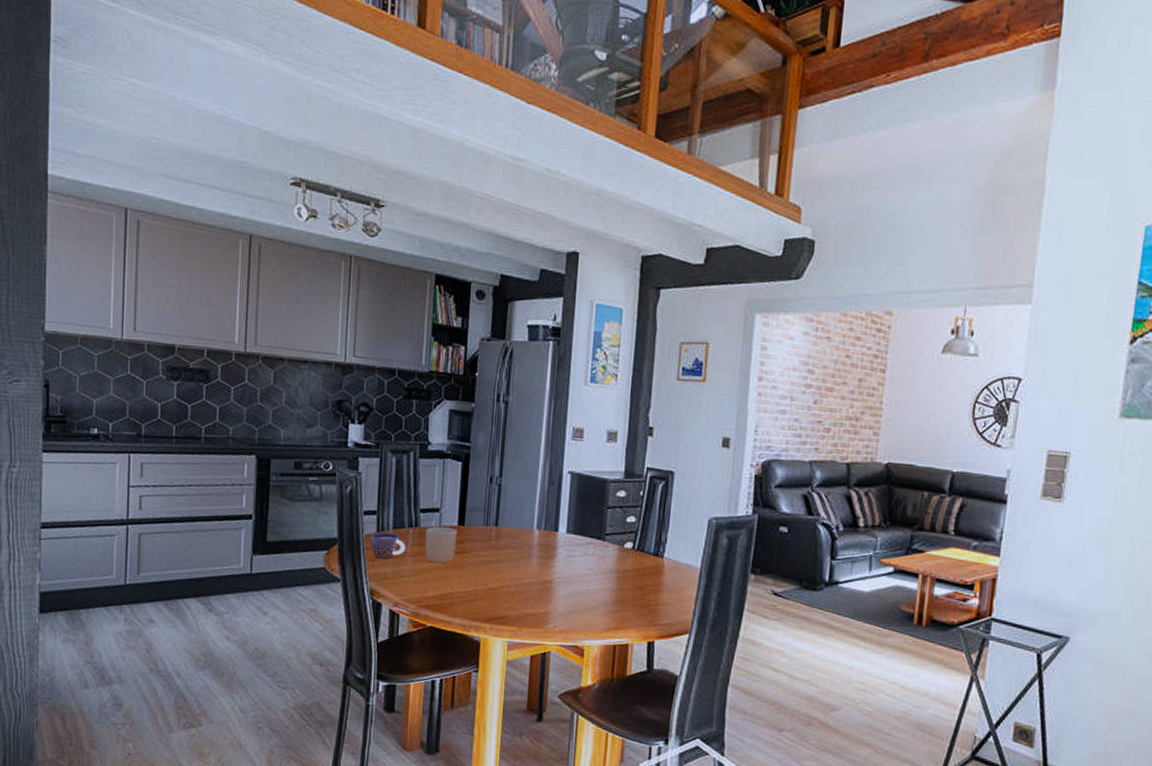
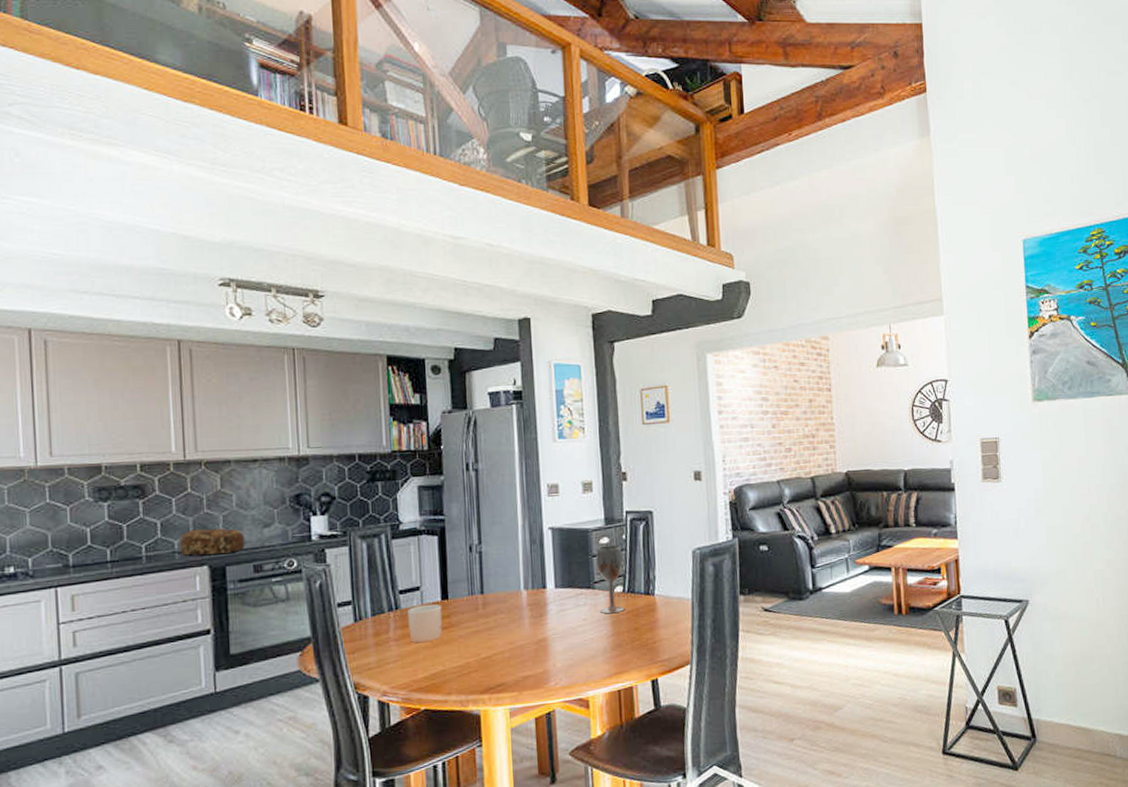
bread loaf: none [234,419,290,448] -> present [180,528,246,556]
cup: present [370,532,406,559] -> none [347,620,388,650]
wine glass: none [607,499,638,569] -> present [596,546,625,614]

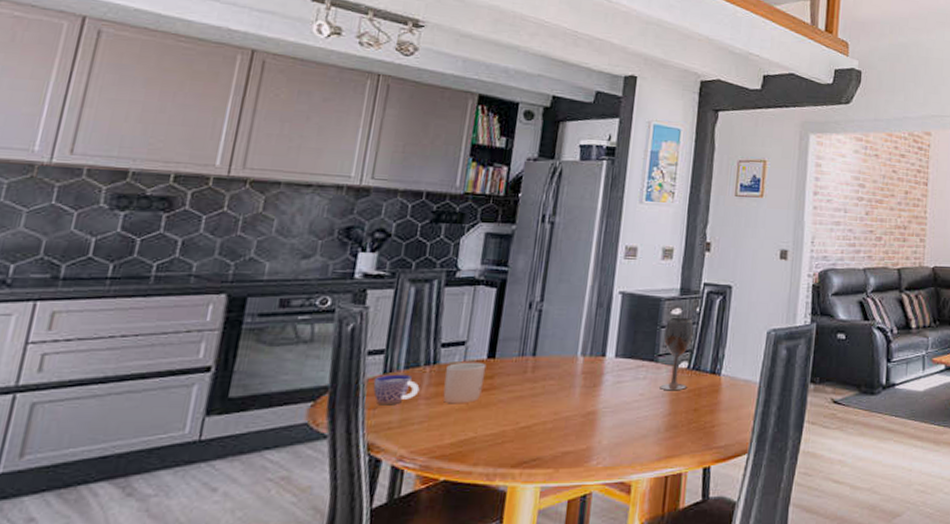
bread loaf: present [180,528,246,556] -> none [198,252,278,284]
cup: none [347,620,388,650] -> present [373,374,420,405]

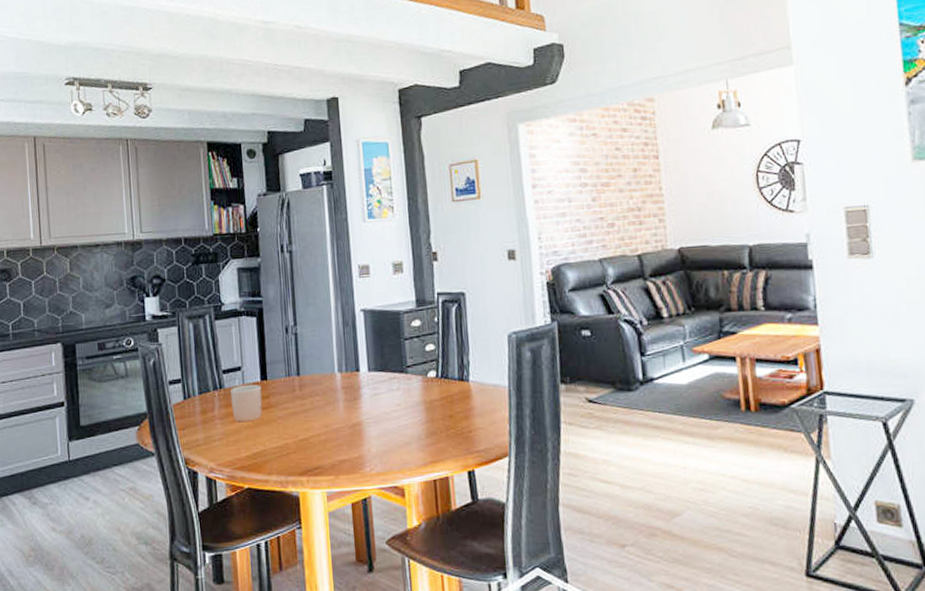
cup: present [373,374,420,405] -> none [178,399,214,426]
wine glass: present [660,318,694,391] -> none [408,329,439,400]

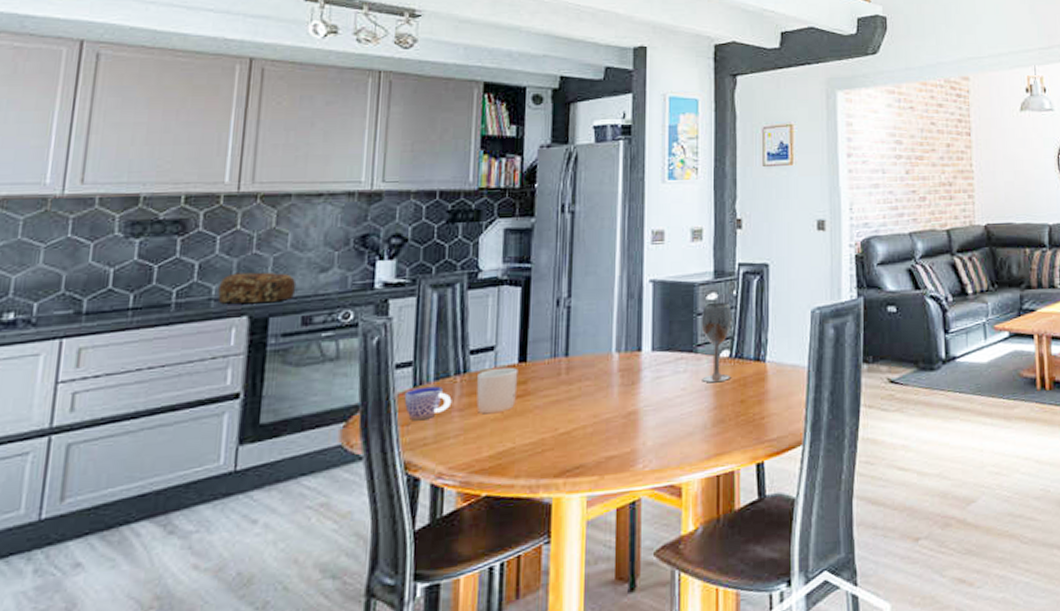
bread loaf: none [38,308,91,334] -> present [217,271,297,304]
cup: none [178,399,214,426] -> present [404,386,452,421]
wine glass: none [408,329,439,400] -> present [701,303,732,383]

